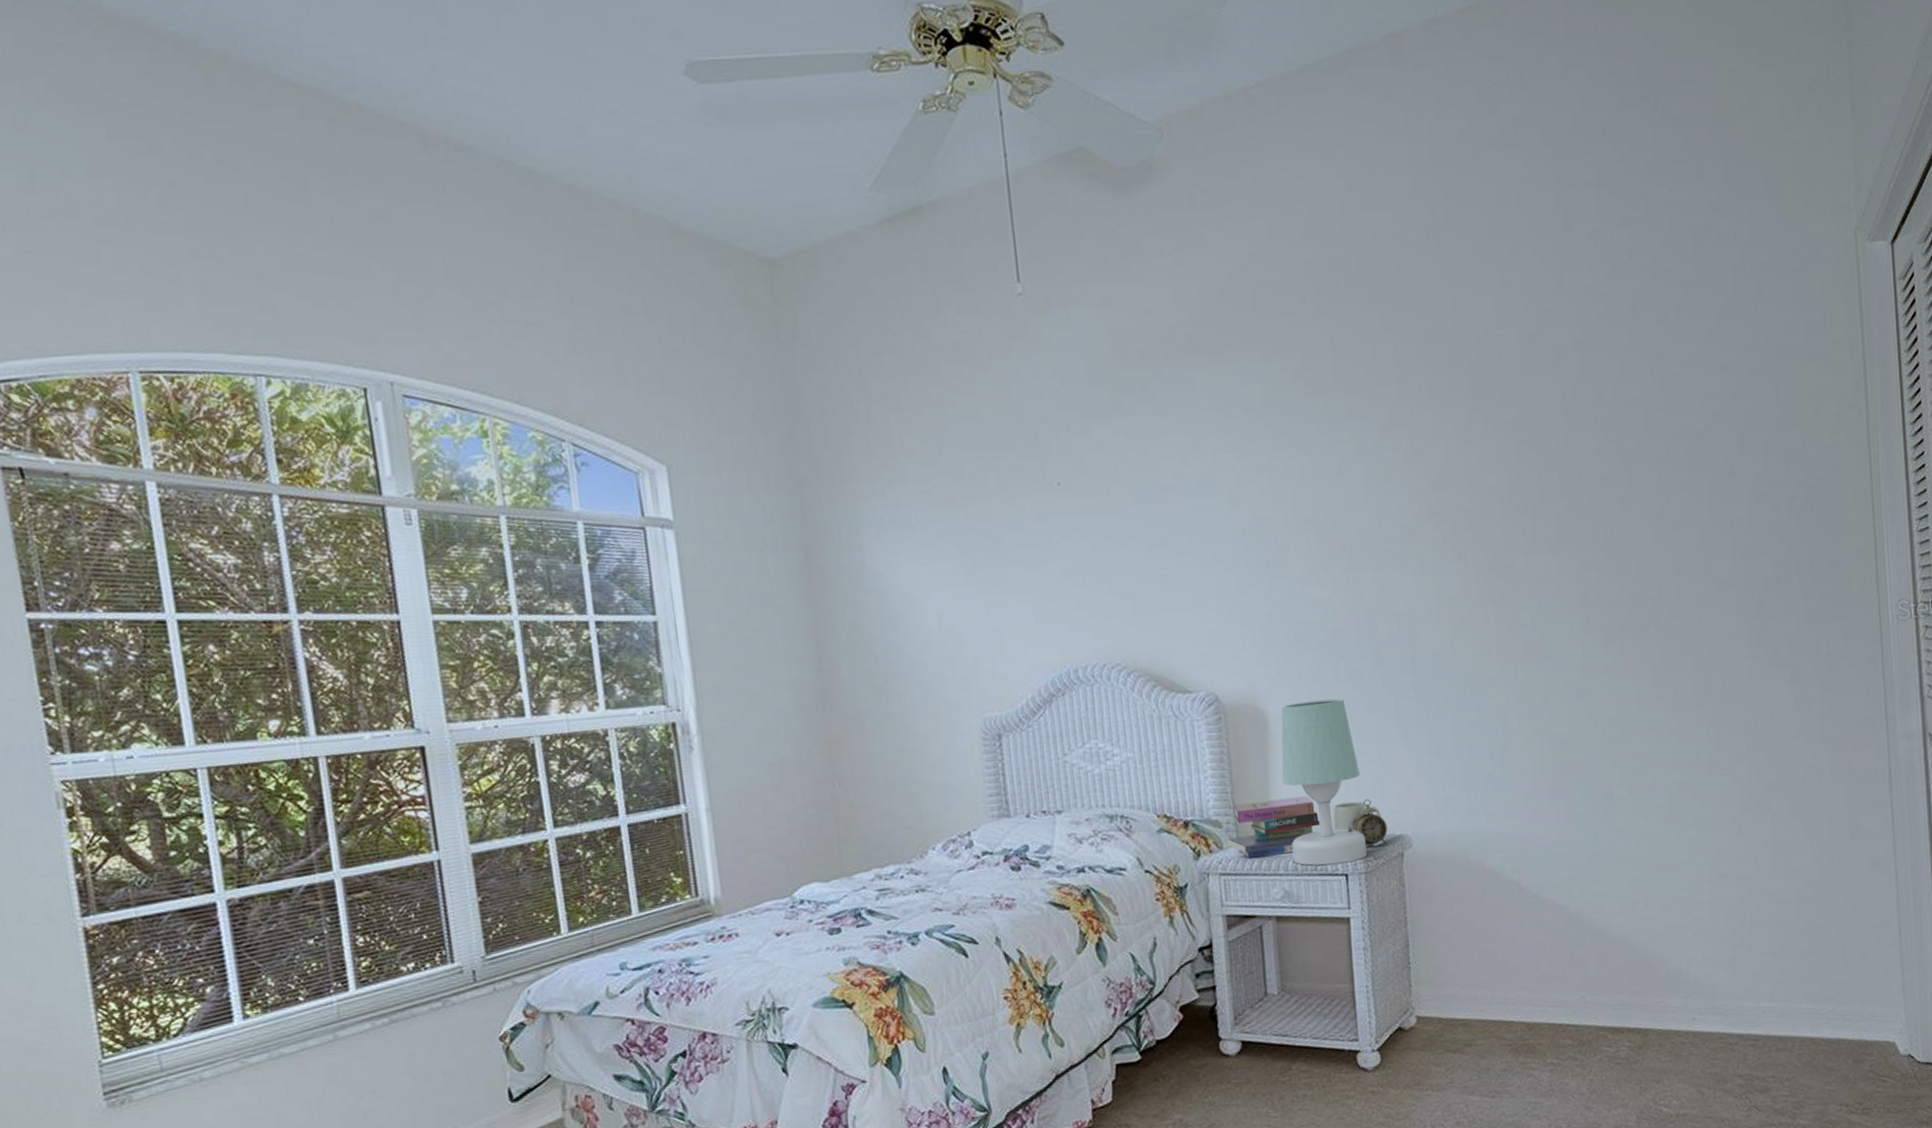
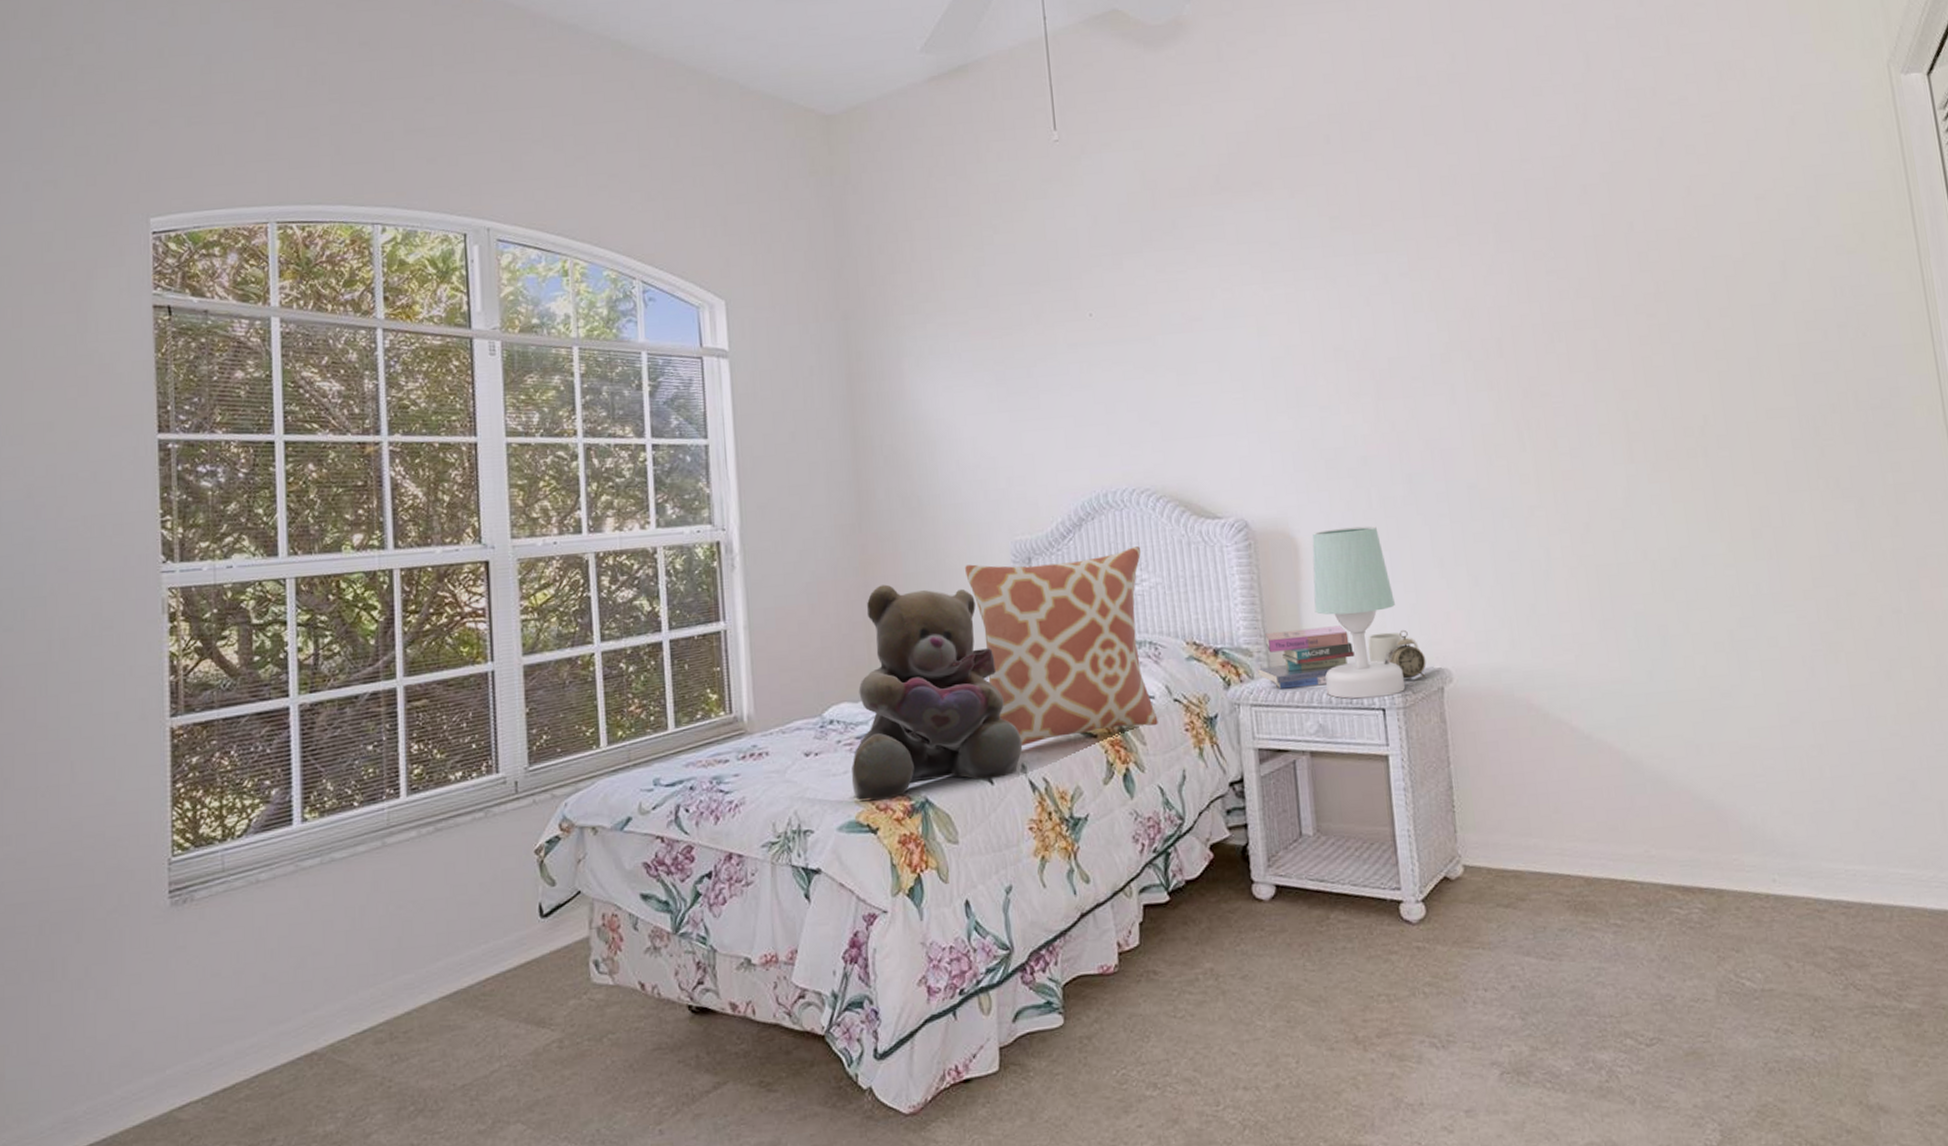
teddy bear: none [823,764,997,977] -> present [851,584,1023,801]
pillow: none [934,722,1130,919] -> present [965,546,1158,746]

